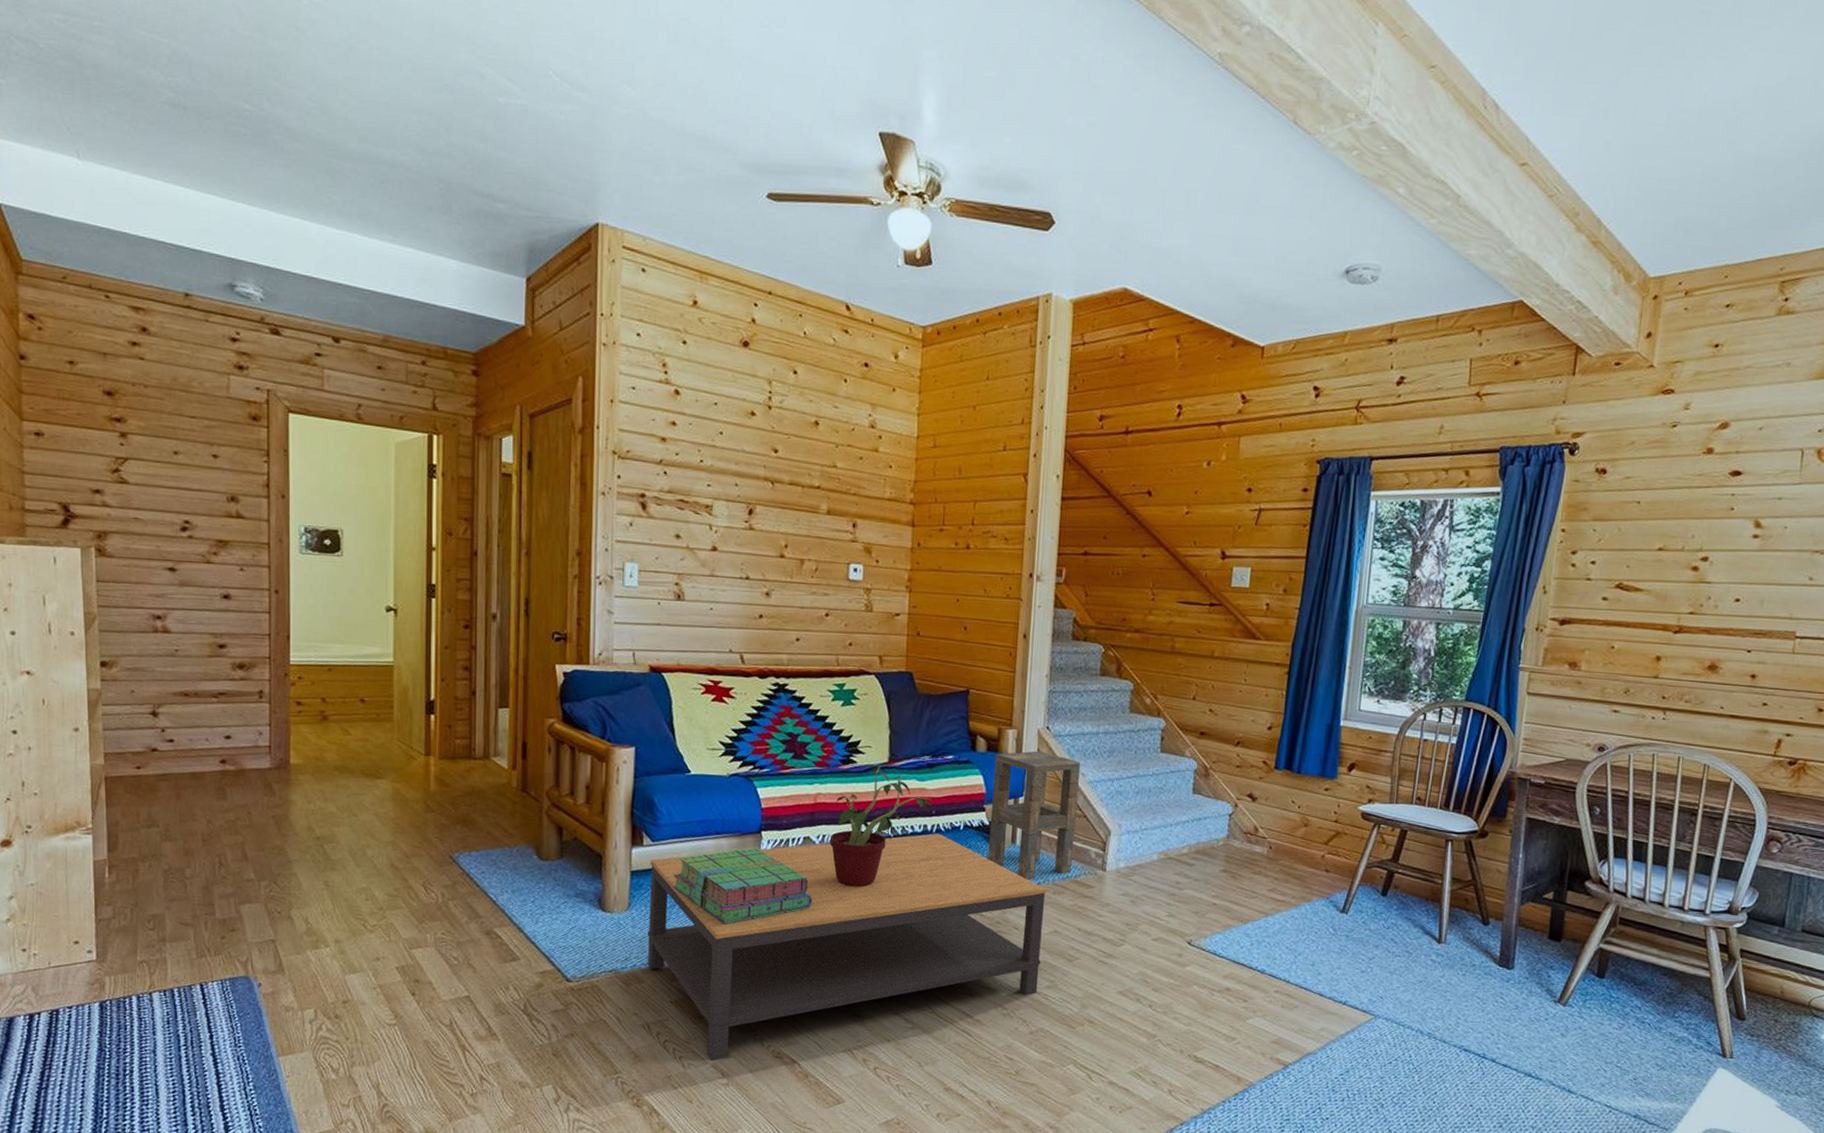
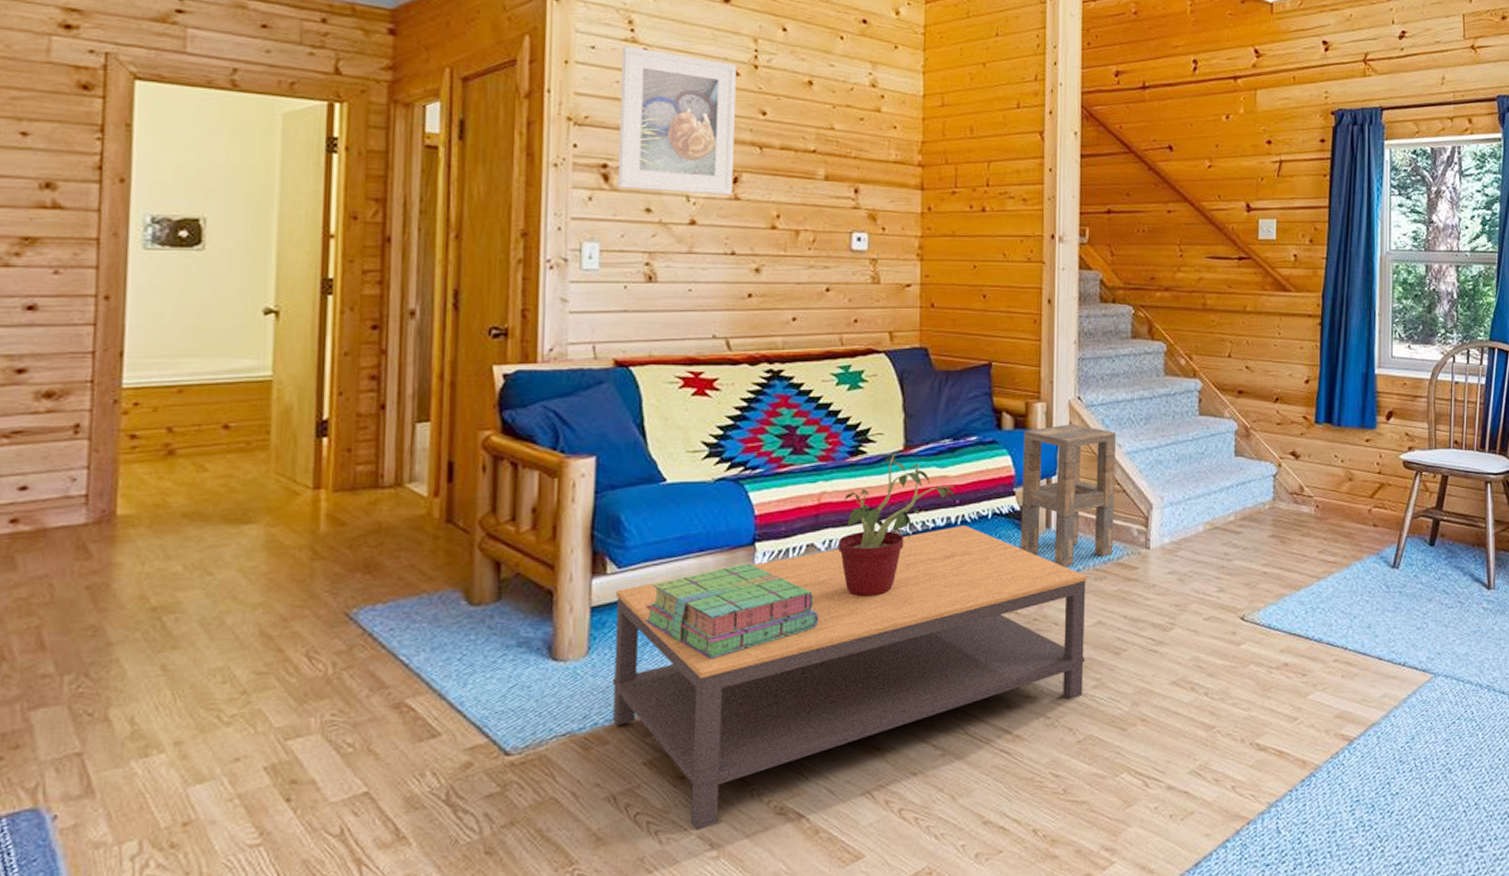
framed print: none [652,387,753,525] -> present [617,46,736,195]

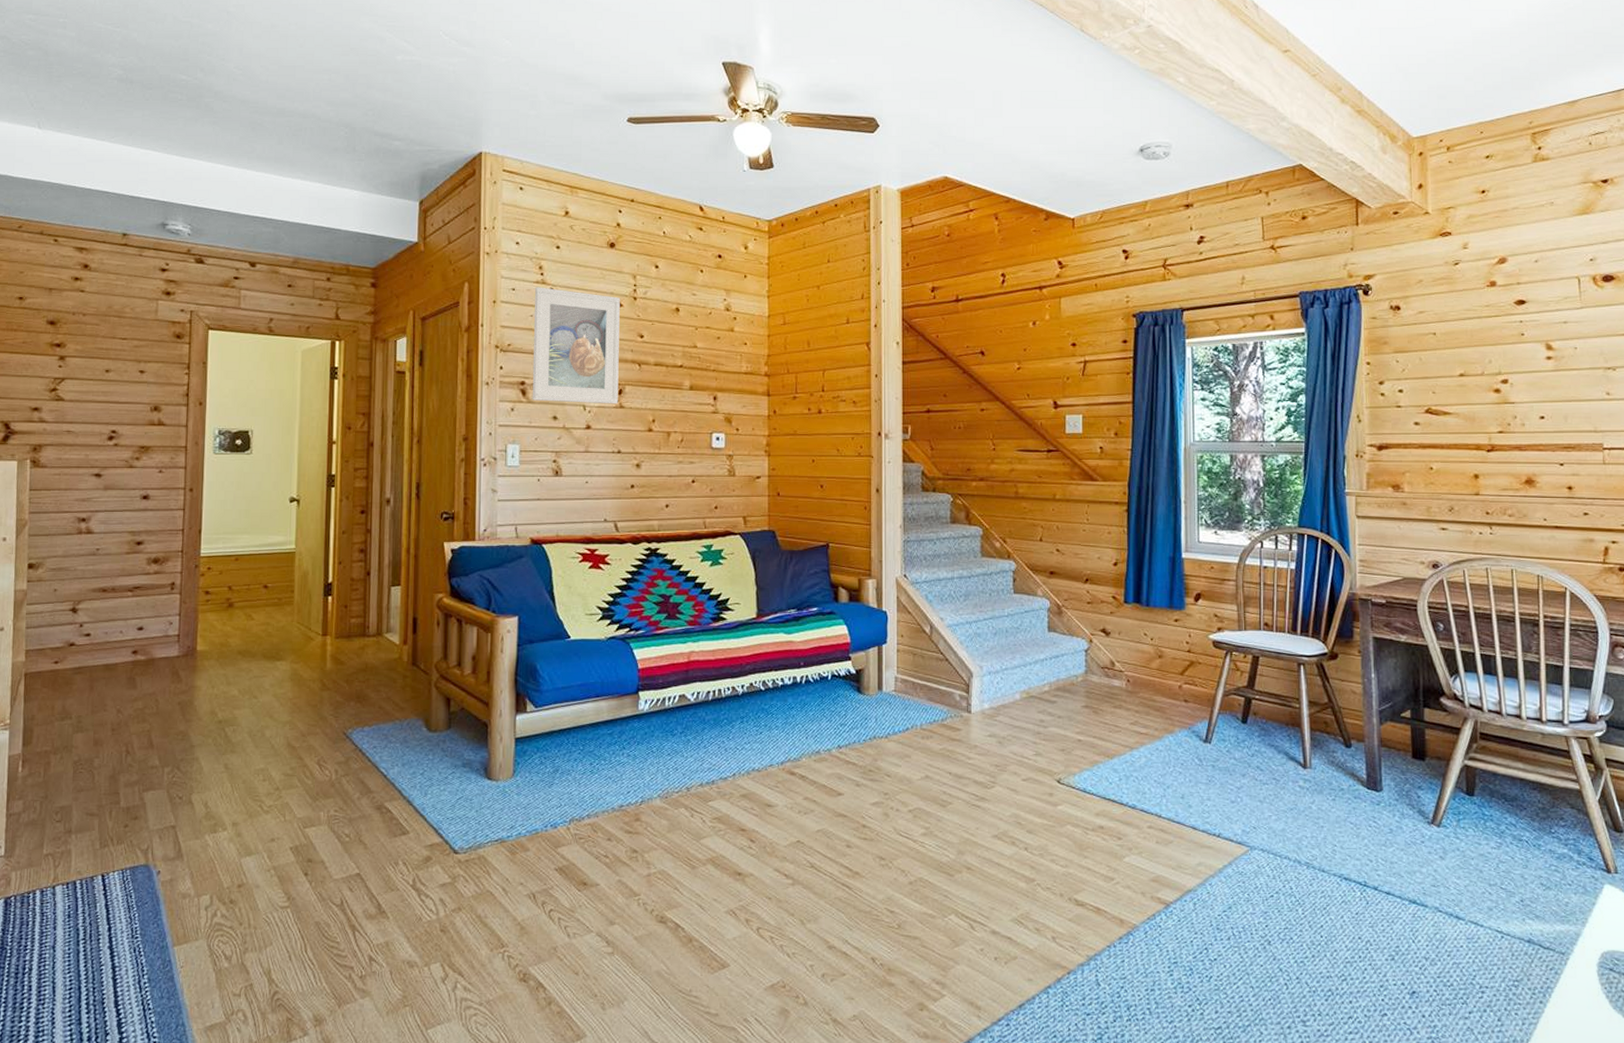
coffee table: present [613,524,1088,830] -> none [532,684,916,929]
stack of books: present [645,563,819,659] -> none [555,709,690,787]
potted plant: present [839,454,956,597] -> none [705,621,801,742]
side table: present [1020,424,1116,567] -> none [856,598,938,726]

